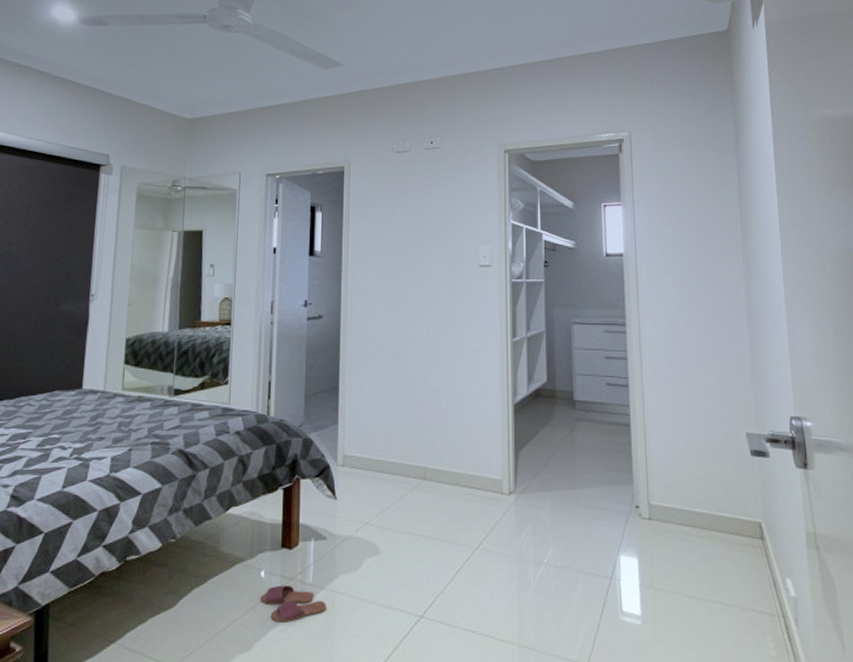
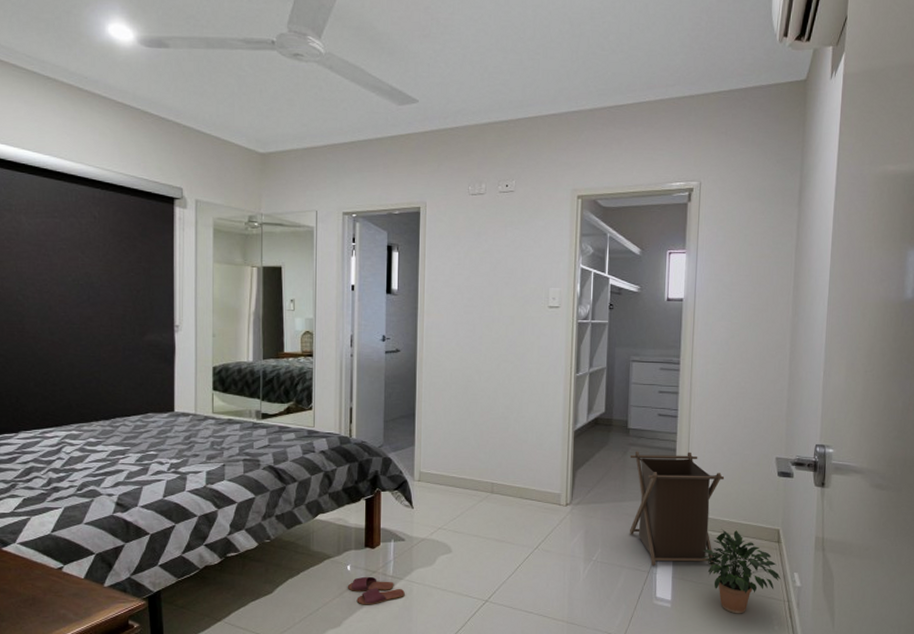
laundry basket: none [578,427,690,571] -> present [630,451,725,566]
potted plant: none [669,521,770,634] -> present [699,528,781,614]

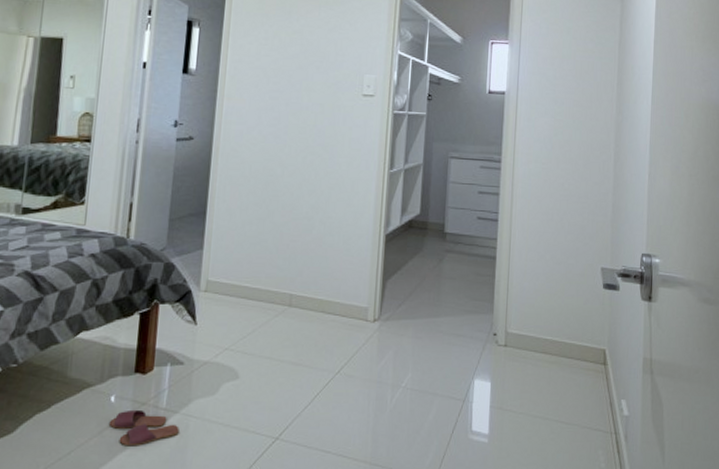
laundry basket: present [630,451,725,566] -> none [444,258,548,393]
potted plant: present [699,528,781,614] -> none [519,348,607,450]

